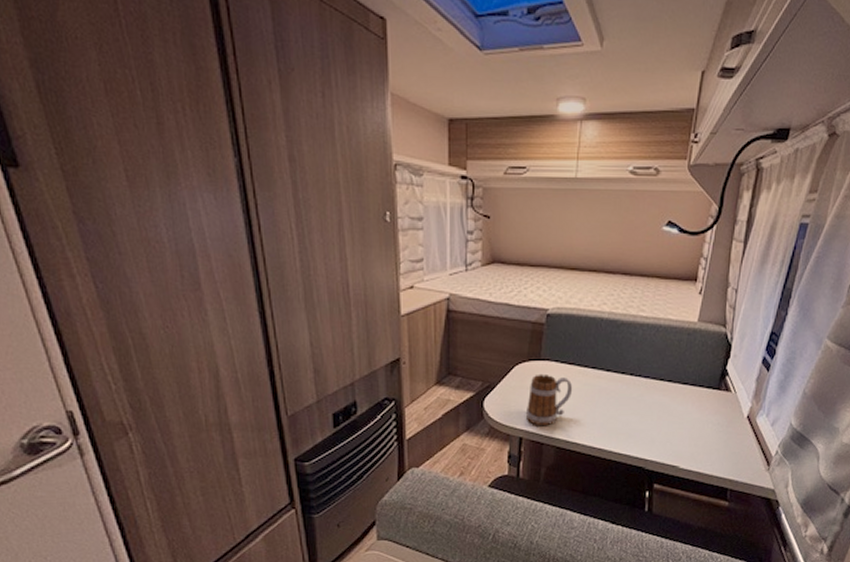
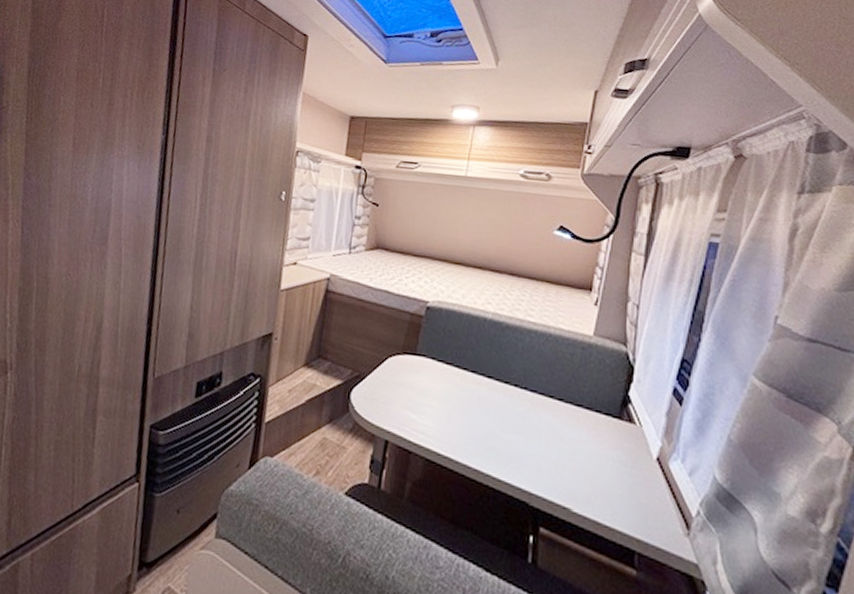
mug: present [525,373,573,426] -> none [394,370,449,432]

